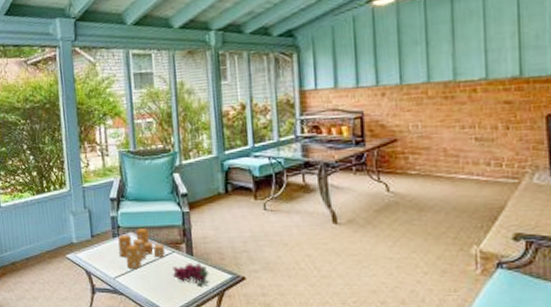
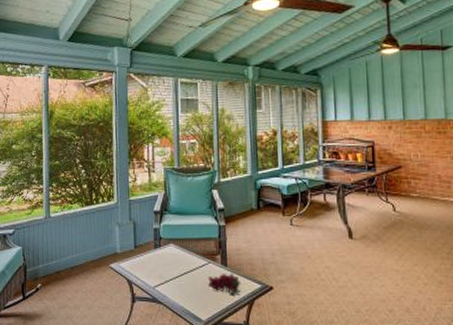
candle: present [118,228,166,268] -> none [159,240,202,278]

